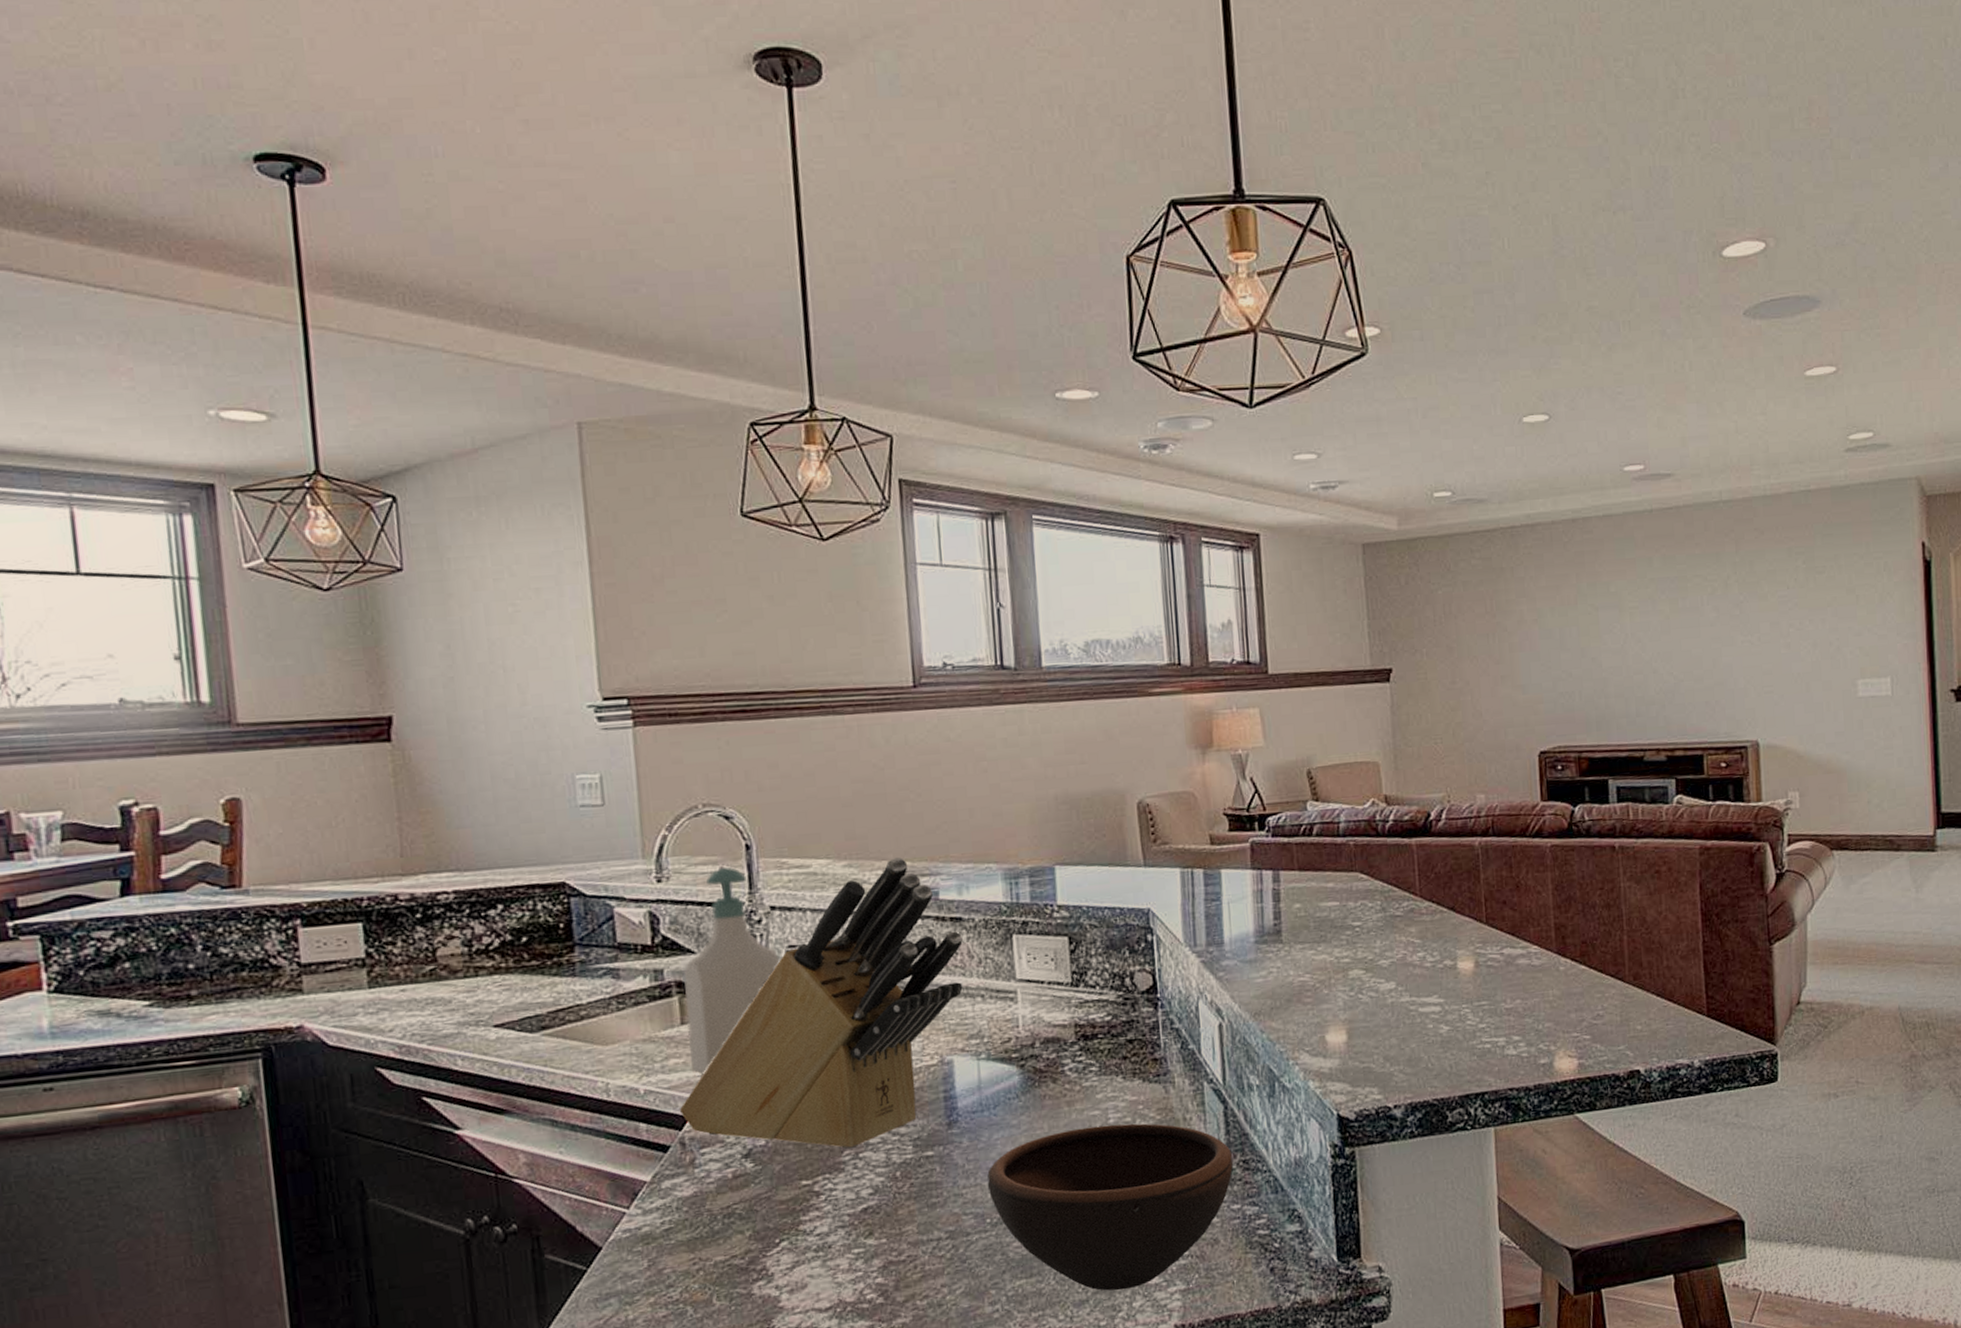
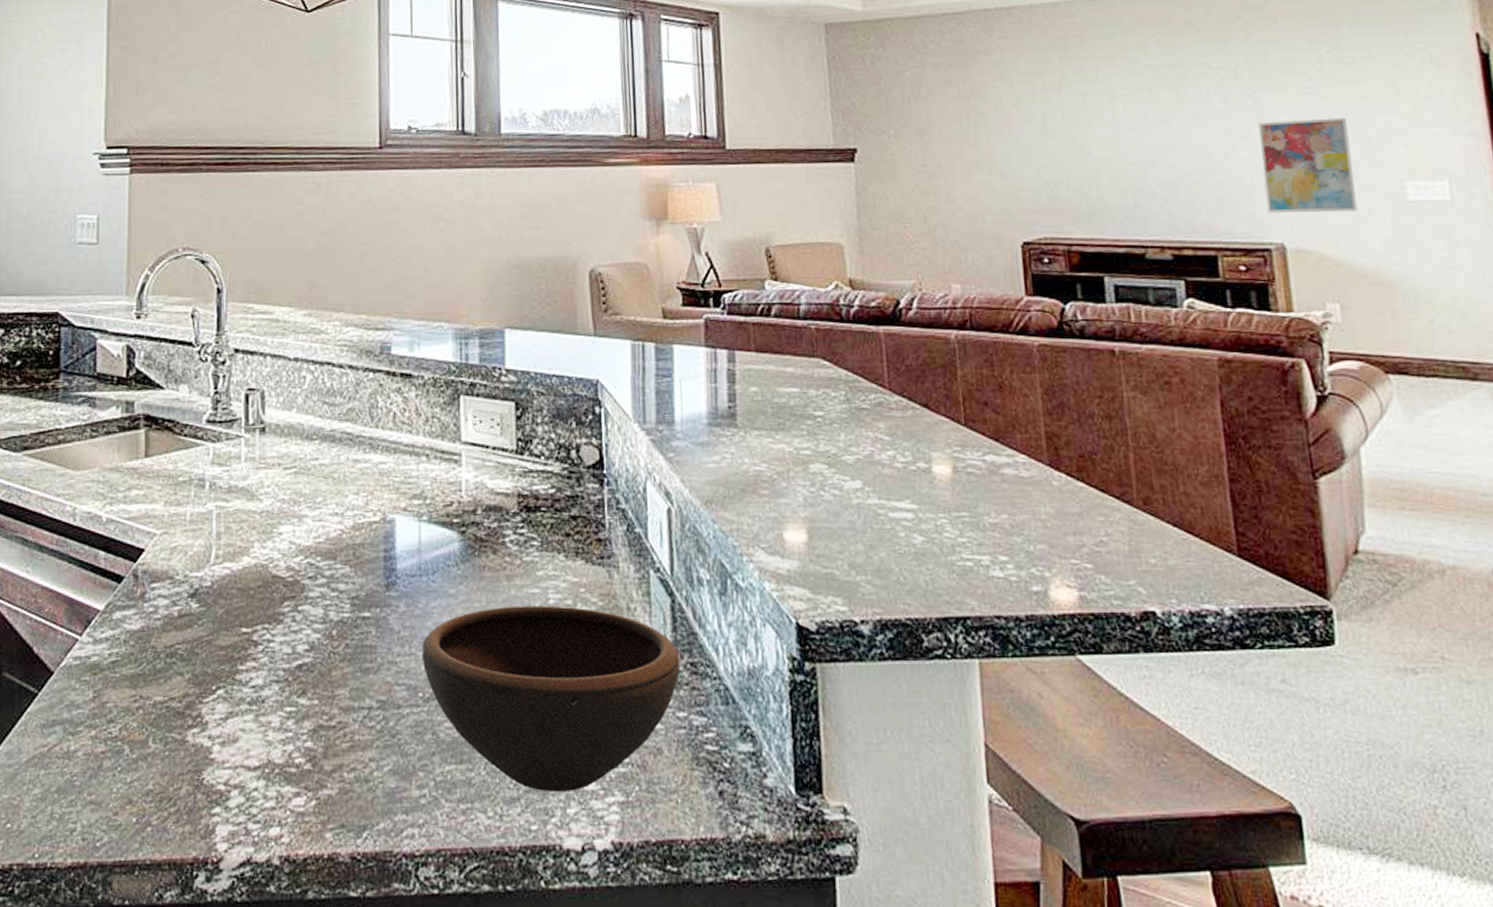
knife block: present [680,858,963,1150] -> none [137,310,411,601]
soap bottle: present [684,867,780,1076] -> none [150,309,239,510]
wall art: none [1743,623,1819,713] -> present [1258,117,1358,213]

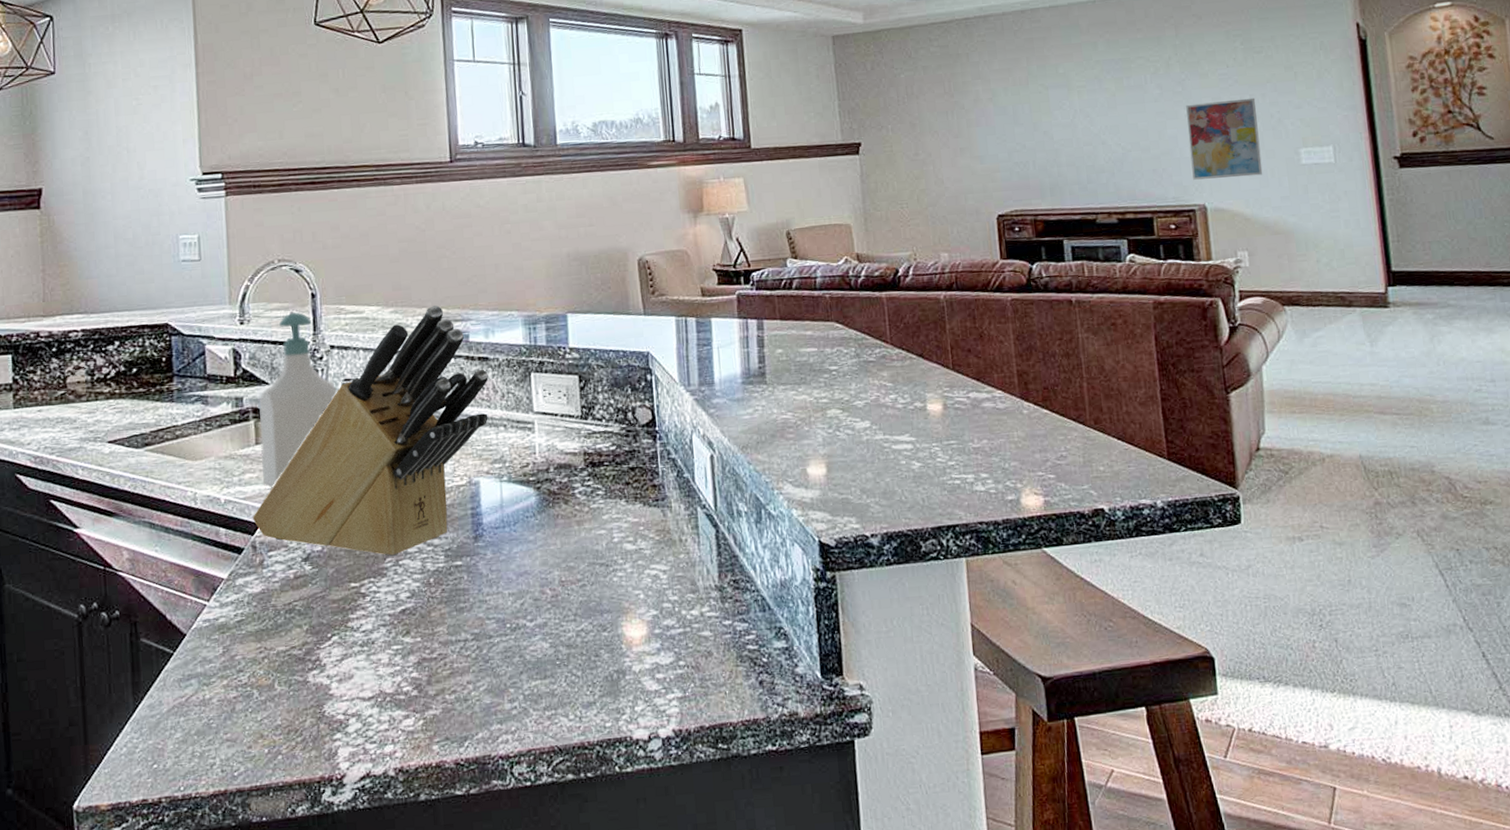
knife block: none [137,310,411,601] -> present [253,305,489,557]
soap bottle: none [150,309,239,510] -> present [259,312,337,489]
bowl: present [422,605,679,793] -> none [508,543,724,695]

